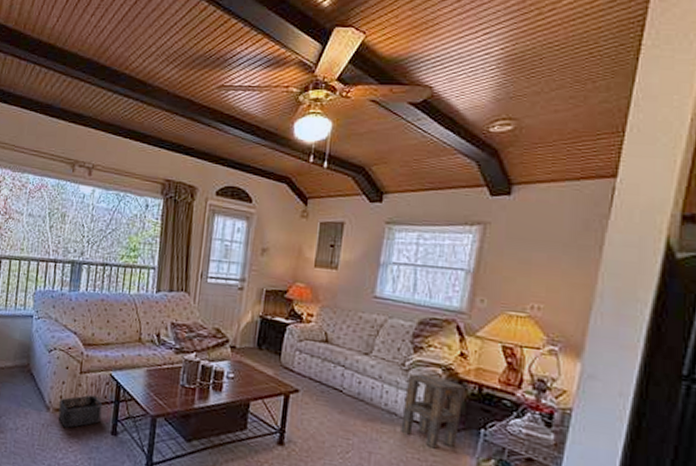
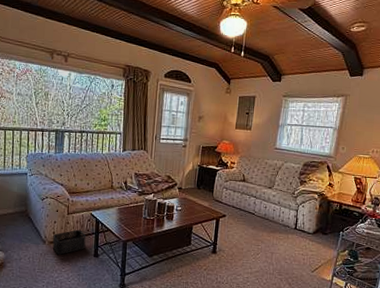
side table: present [401,373,465,449] -> none [291,198,332,247]

